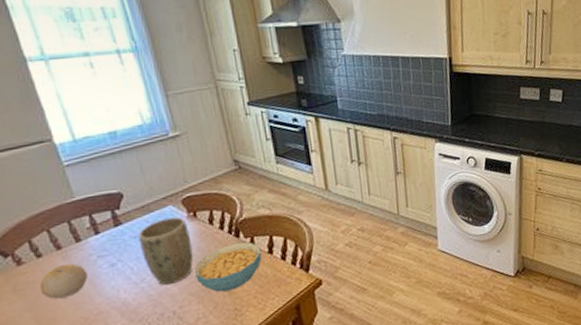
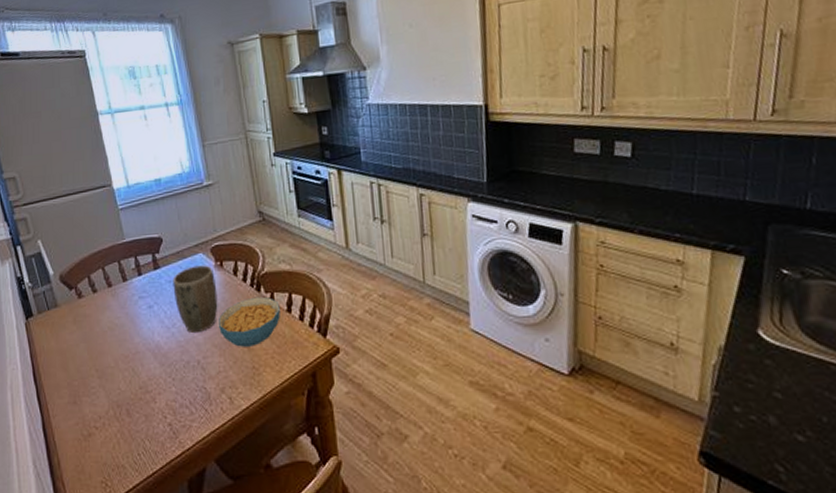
fruit: present [39,263,88,300] -> none [93,302,130,334]

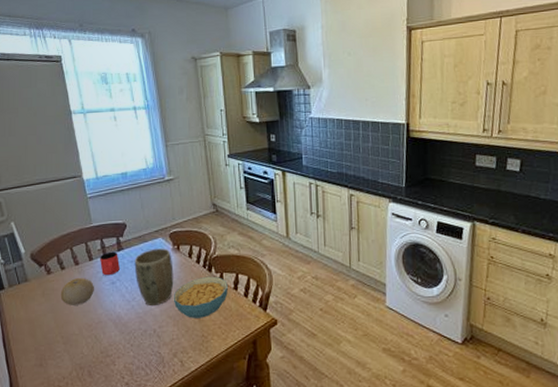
fruit: none [93,302,130,334] -> present [60,278,94,305]
cup: none [135,270,157,299] -> present [100,251,120,276]

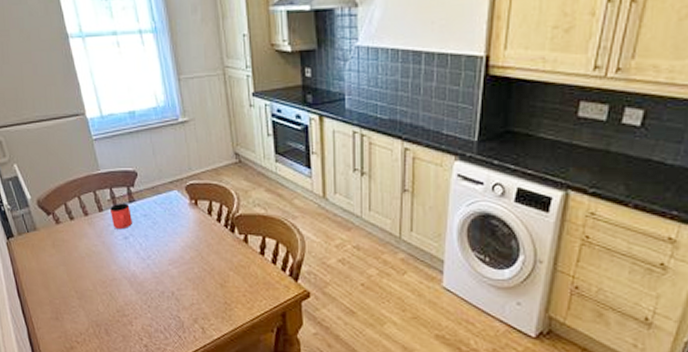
fruit: present [60,278,94,305] -> none [71,230,106,259]
plant pot: present [134,248,174,305] -> none [147,202,192,266]
cereal bowl: present [174,276,228,318] -> none [193,237,253,284]

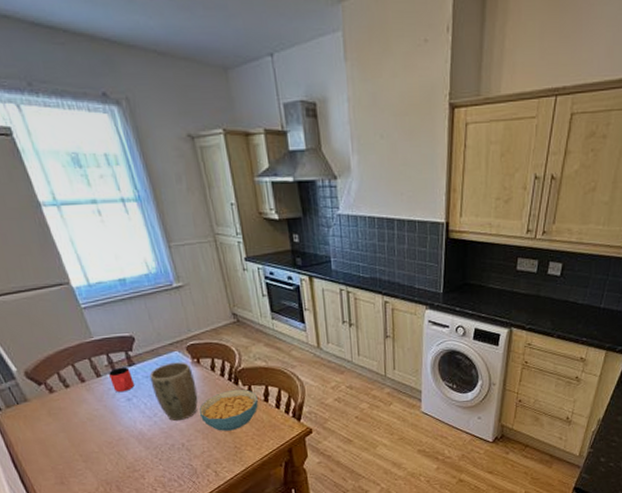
plant pot: none [147,202,192,266] -> present [149,362,198,421]
cereal bowl: none [193,237,253,284] -> present [199,389,258,431]

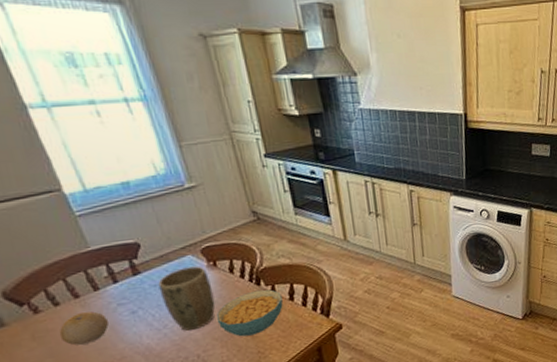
fruit: none [69,395,109,424] -> present [58,311,109,346]
cup: present [109,367,134,393] -> none [109,276,140,306]

